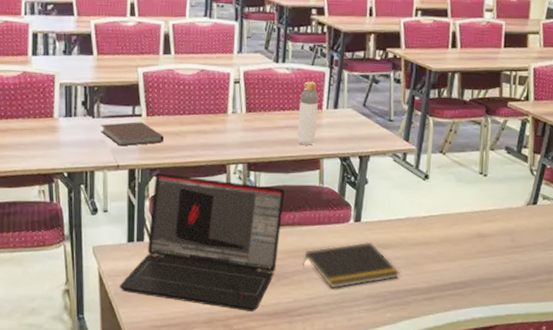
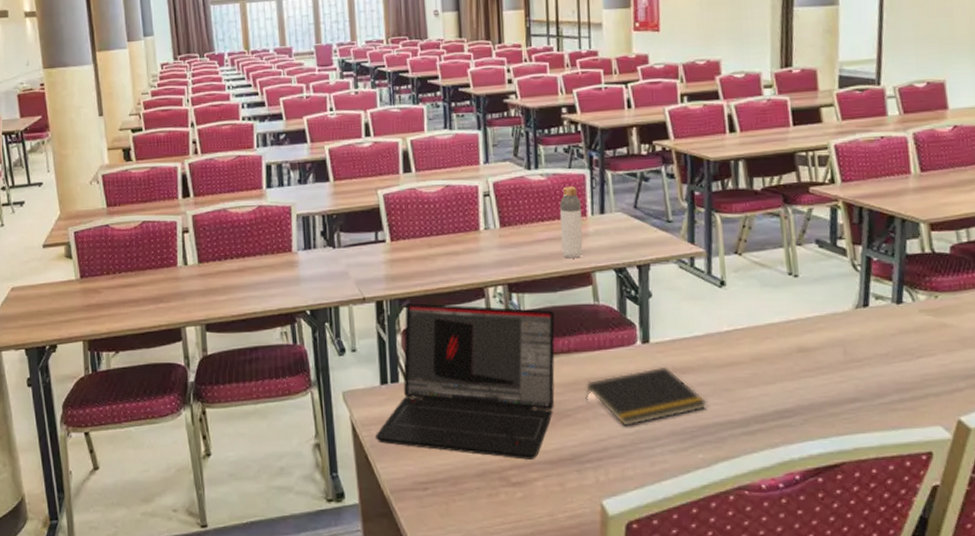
notebook: present [101,122,164,147] -> none [342,248,412,277]

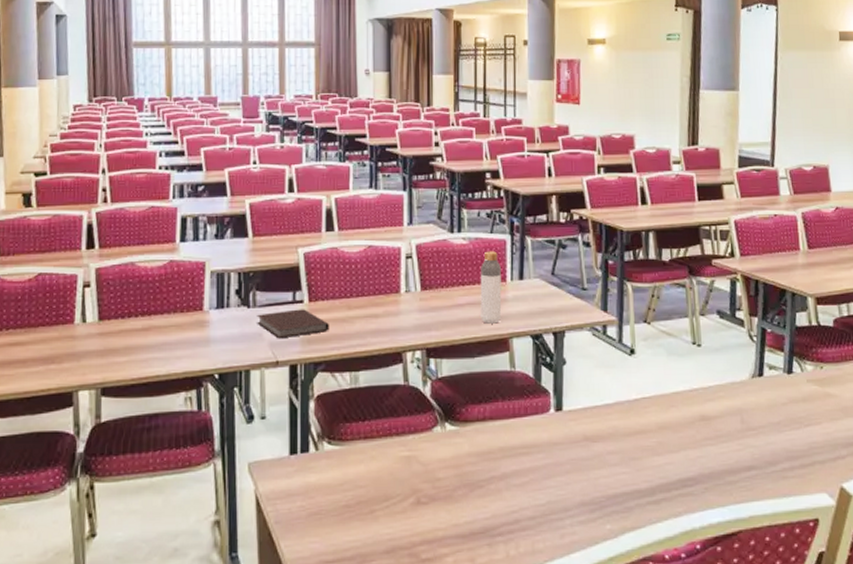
notebook: none [342,248,412,277] -> present [257,309,329,339]
laptop: present [374,303,555,460] -> none [280,368,471,534]
notepad: present [586,366,707,426] -> none [499,435,616,497]

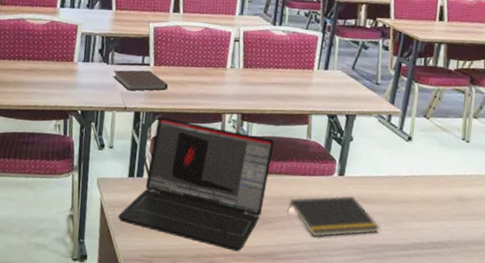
laptop: none [280,368,471,534] -> present [117,117,274,252]
bottle: present [480,251,502,324] -> none [288,43,311,102]
notepad: none [499,435,616,497] -> present [287,195,380,237]

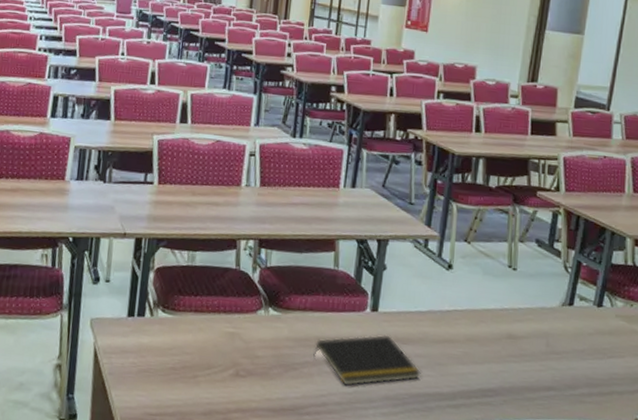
notebook: present [113,70,168,91] -> none [110,189,174,214]
laptop: present [117,117,274,252] -> none [114,244,297,406]

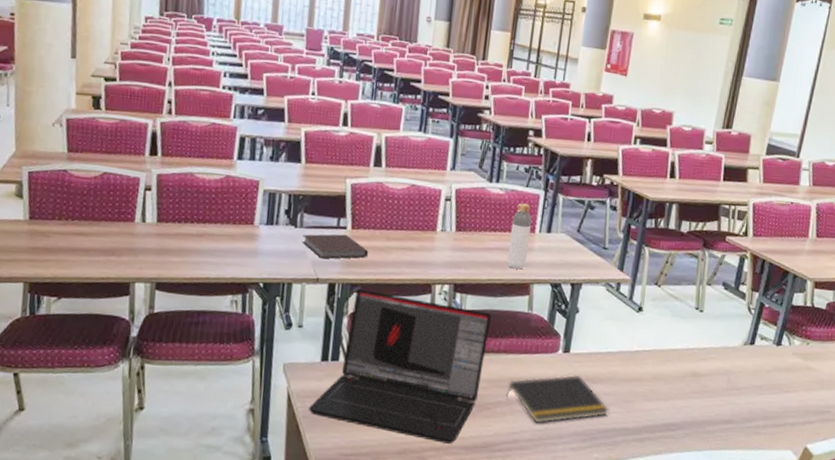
notebook: none [110,189,174,214] -> present [302,234,368,259]
laptop: none [114,244,297,406] -> present [308,289,491,444]
bottle: none [312,158,336,225] -> present [507,203,532,269]

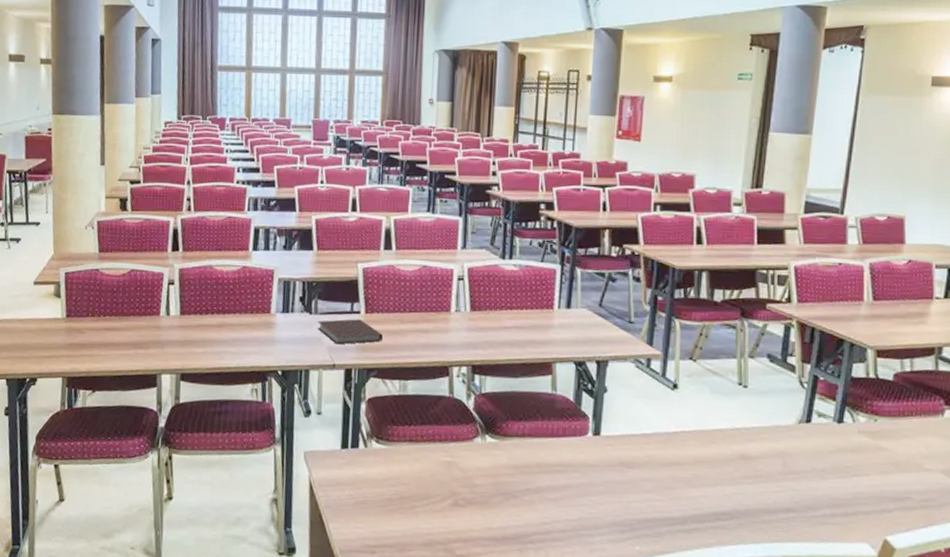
laptop: present [308,289,491,444] -> none [330,374,513,535]
notepad: present [506,374,610,423] -> none [534,459,649,512]
bottle: present [507,203,532,269] -> none [526,279,549,348]

